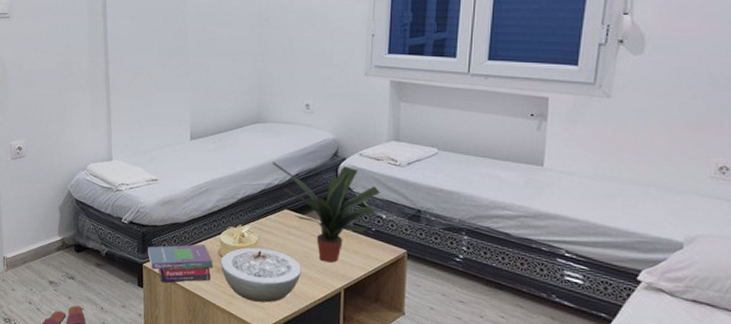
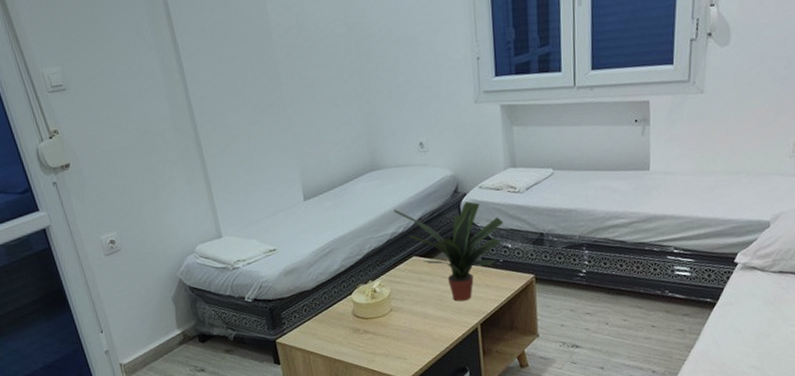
books: present [147,244,214,283] -> none [277,308,350,355]
ashtray: present [220,247,302,303] -> none [355,299,438,354]

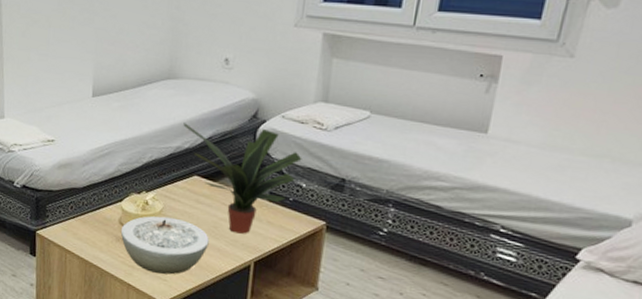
ashtray: none [355,299,438,354] -> present [120,216,209,275]

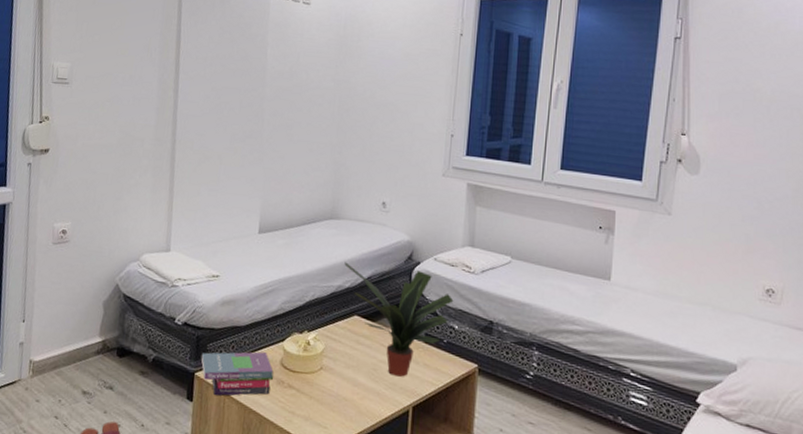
books: none [41,211,113,252] -> present [201,351,274,396]
ashtray: present [120,216,209,275] -> none [281,357,369,421]

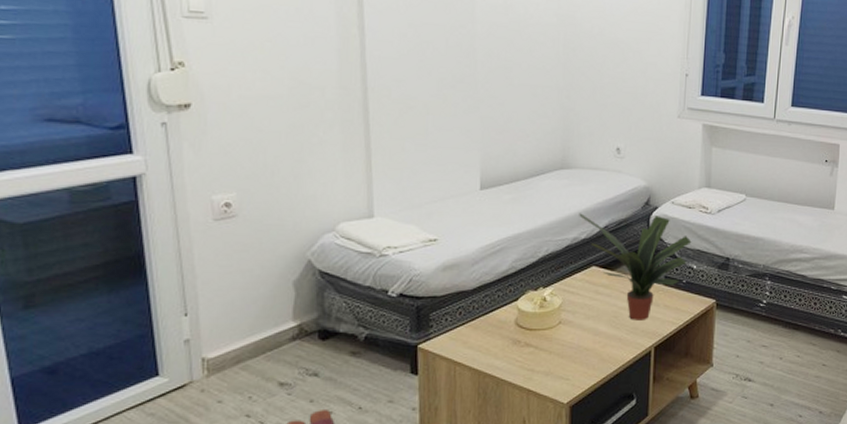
books: present [201,351,274,396] -> none [423,314,509,366]

